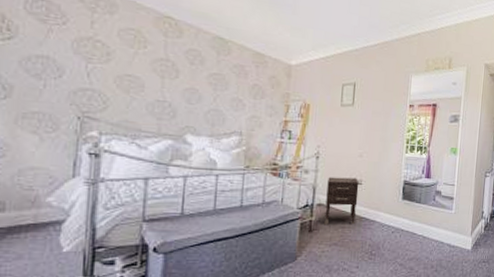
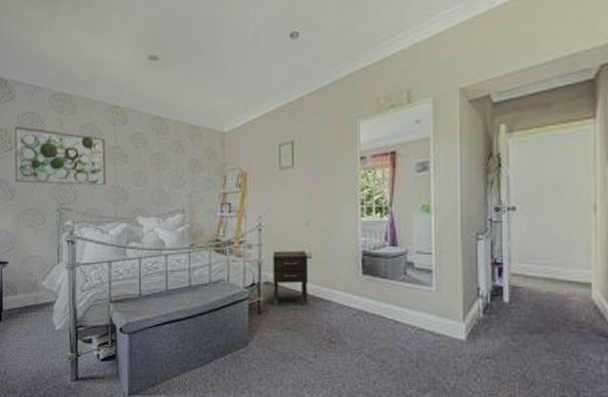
wall art: none [14,12,153,99] -> present [14,126,106,186]

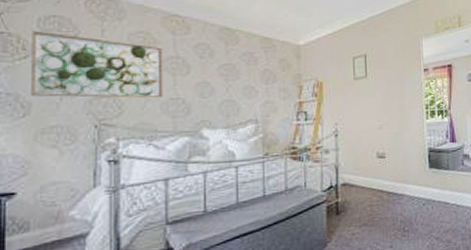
nightstand: present [273,251,309,307] -> none [349,152,383,206]

